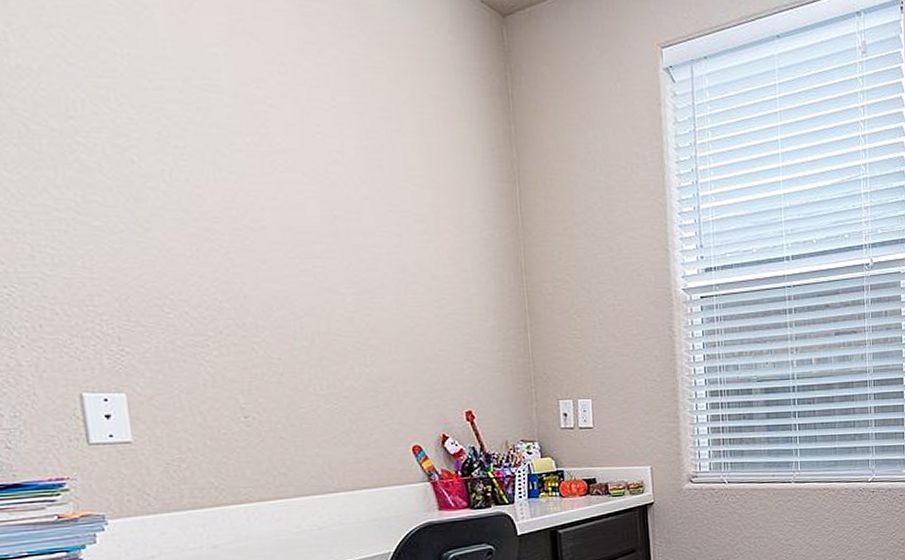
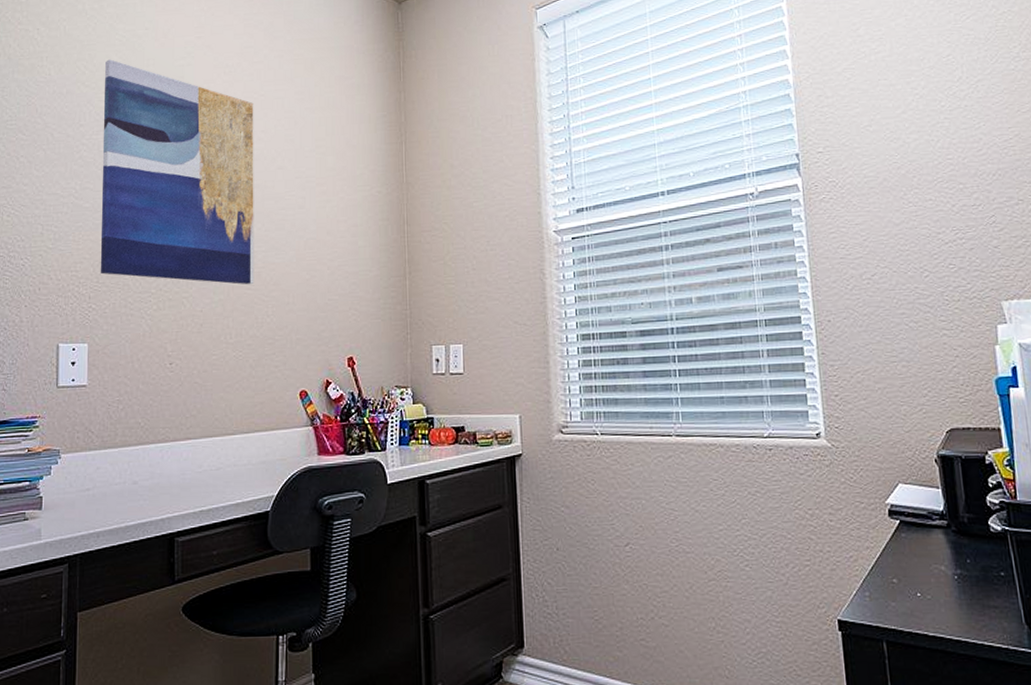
wall art: none [96,31,346,331] -> present [100,59,254,285]

